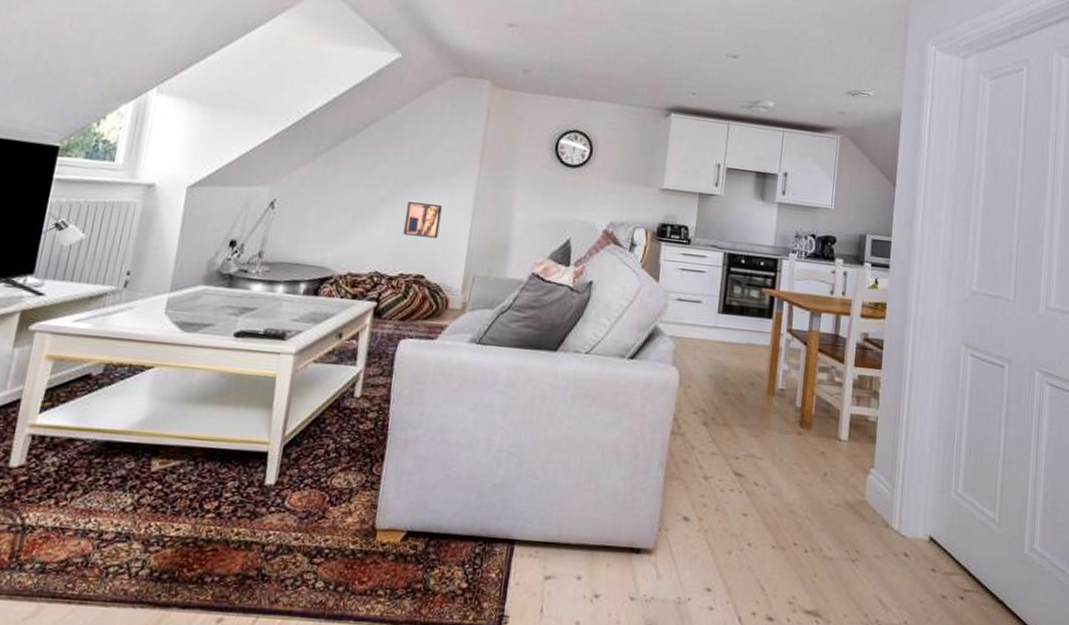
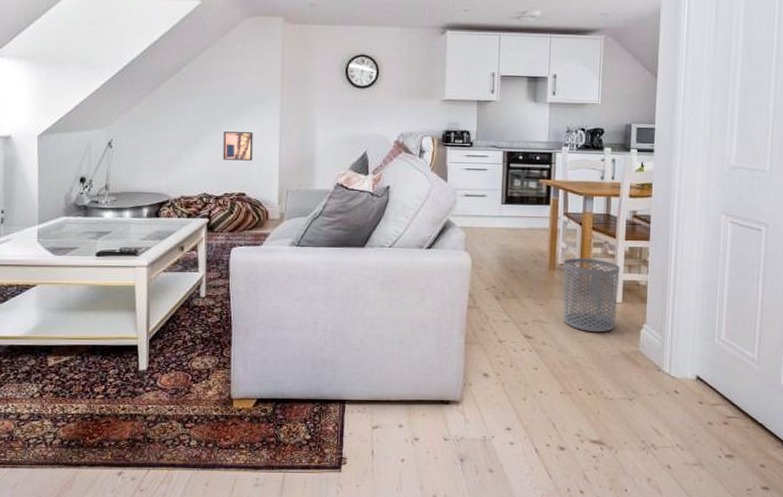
waste bin: none [780,383,848,476] -> present [563,258,620,333]

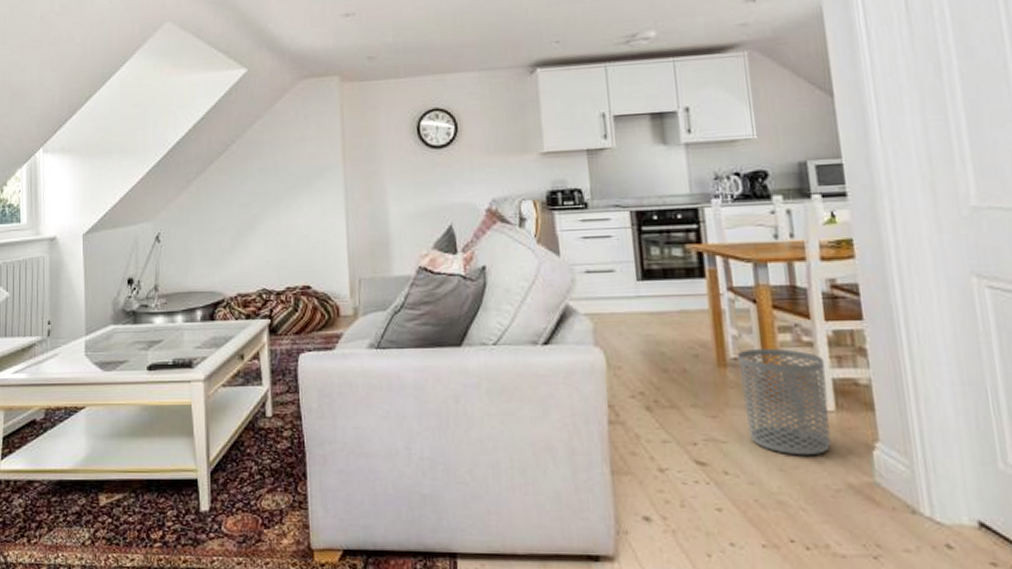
wall art: present [223,131,253,161] -> none [281,212,316,247]

